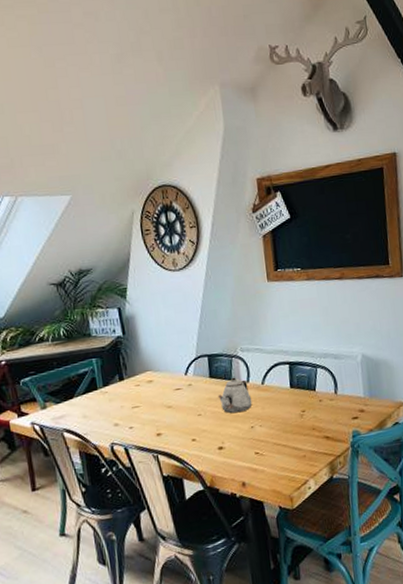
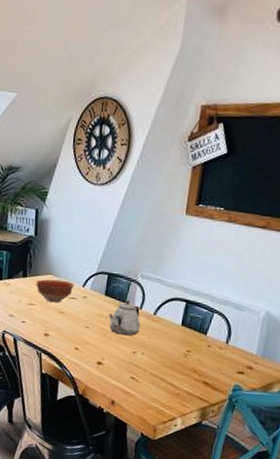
bowl: none [135,373,177,400] -> present [36,279,75,303]

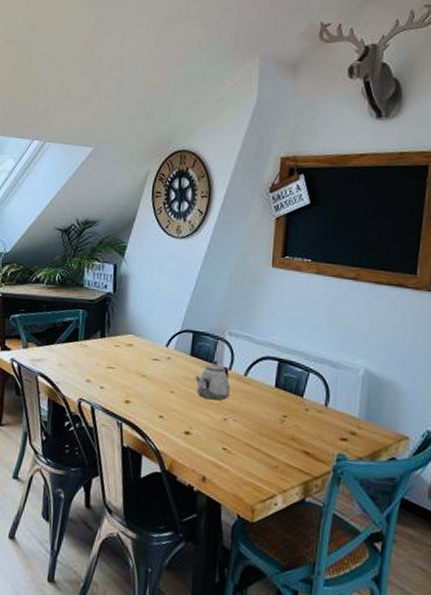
bowl: present [36,279,75,303] -> none [115,339,157,366]

